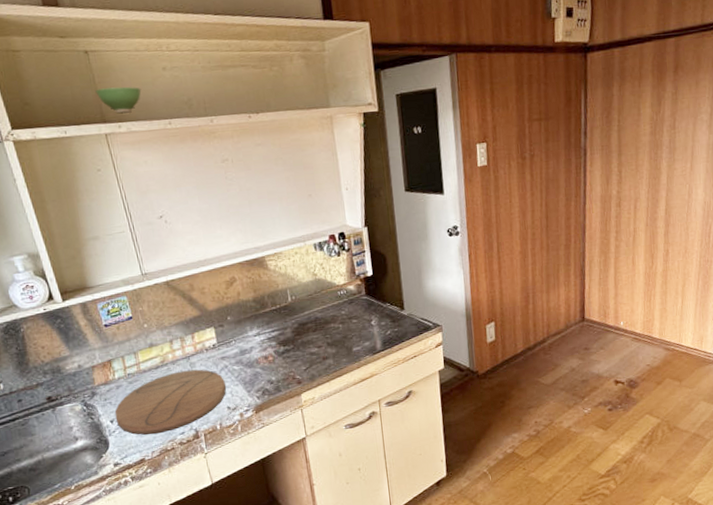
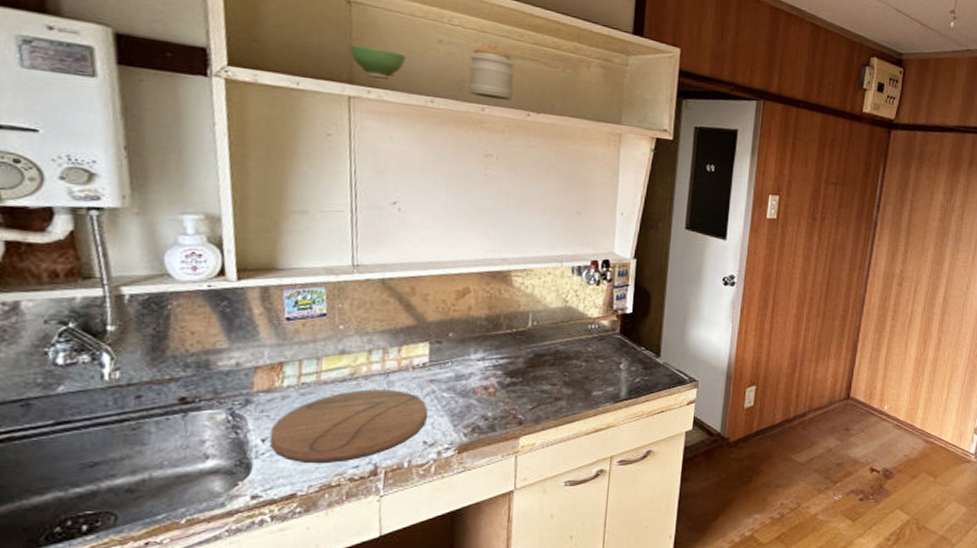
jar: none [190,58,234,110] -> present [469,42,514,100]

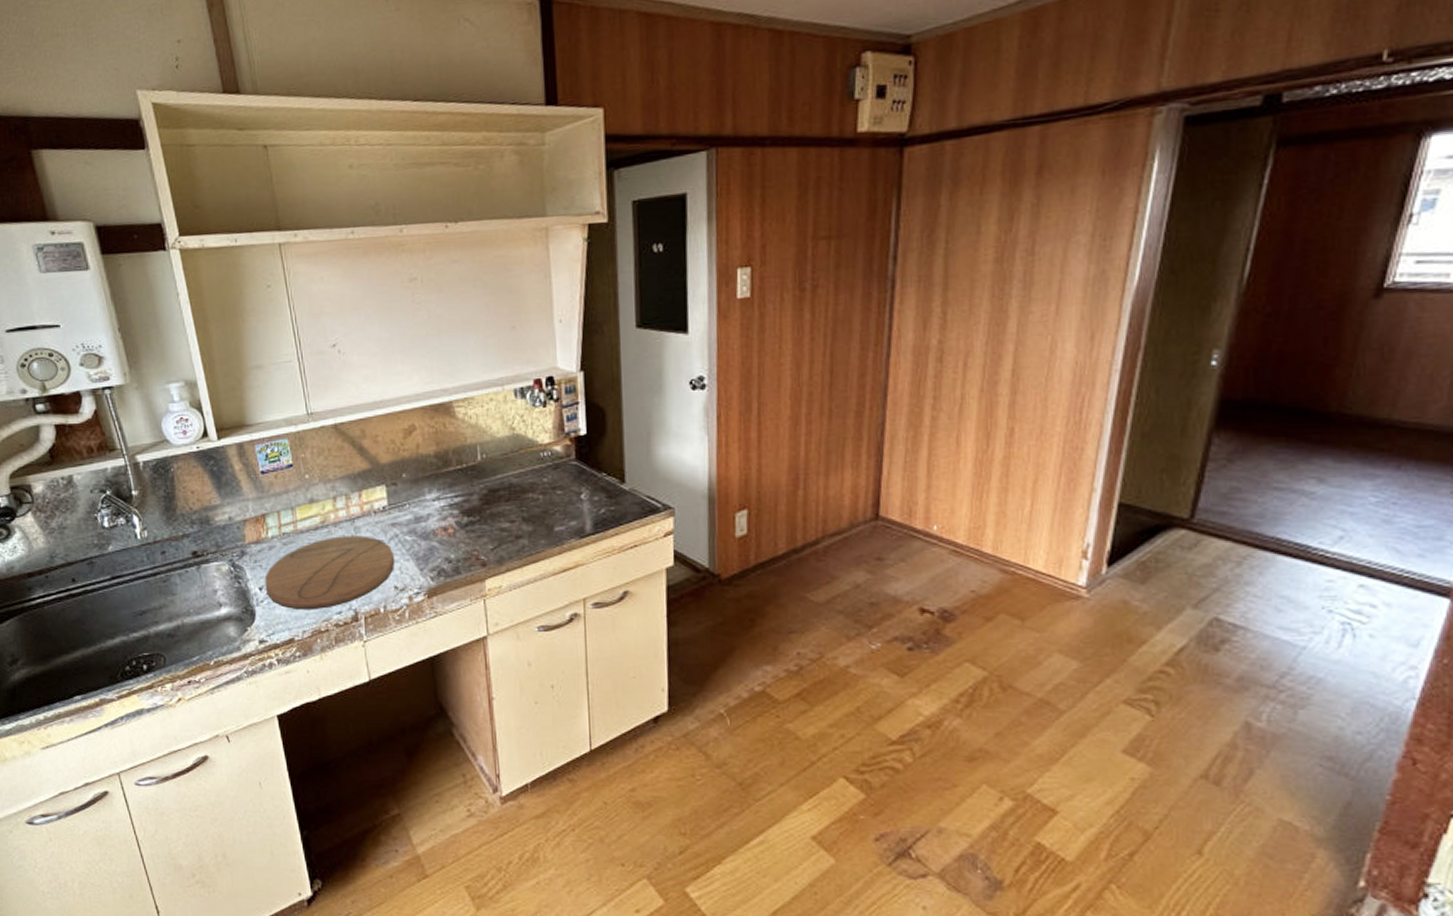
bowl: present [348,44,407,80] -> none [272,187,323,220]
jar: present [469,42,514,100] -> none [380,154,428,217]

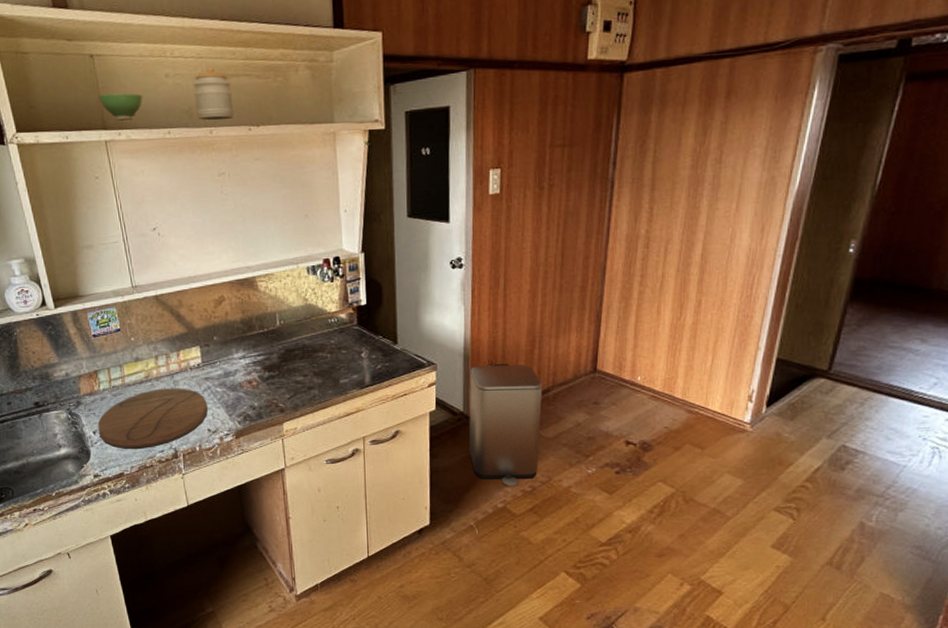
bowl: none [272,187,323,220] -> present [98,93,143,121]
jar: none [380,154,428,217] -> present [193,66,234,121]
pedal bin: none [716,508,810,664] -> present [468,364,543,486]

